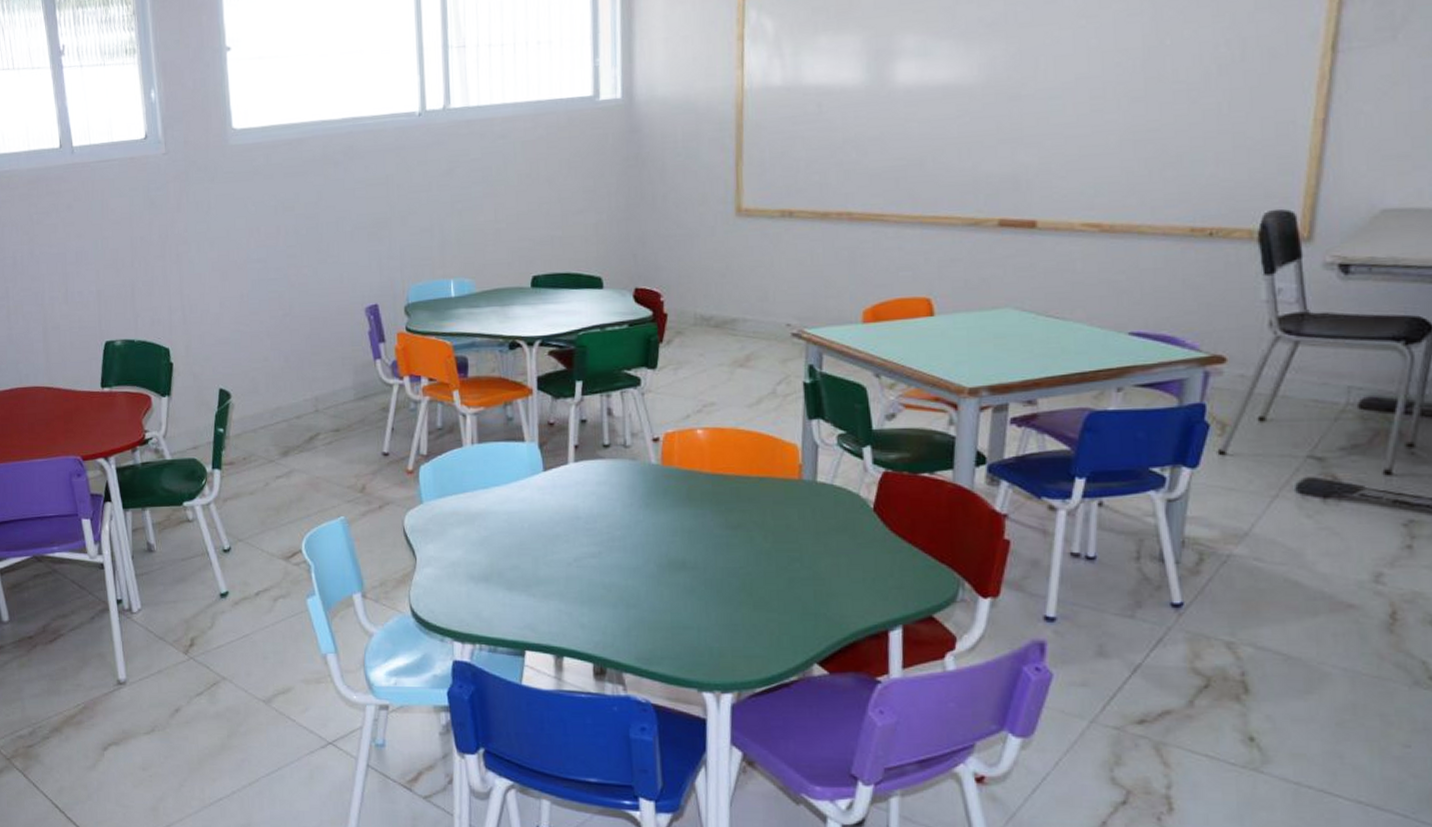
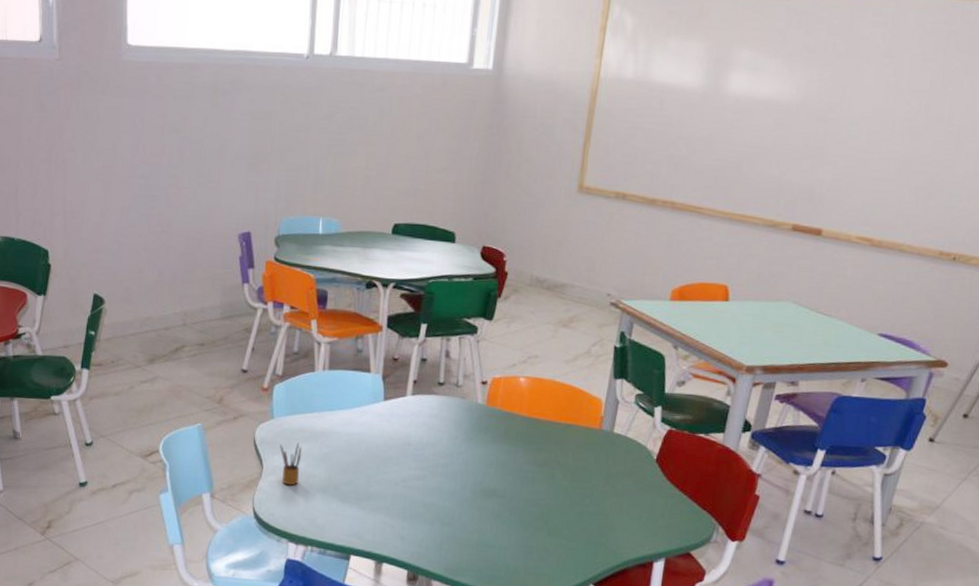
pencil box: none [433,528,458,577] -> present [280,443,302,486]

